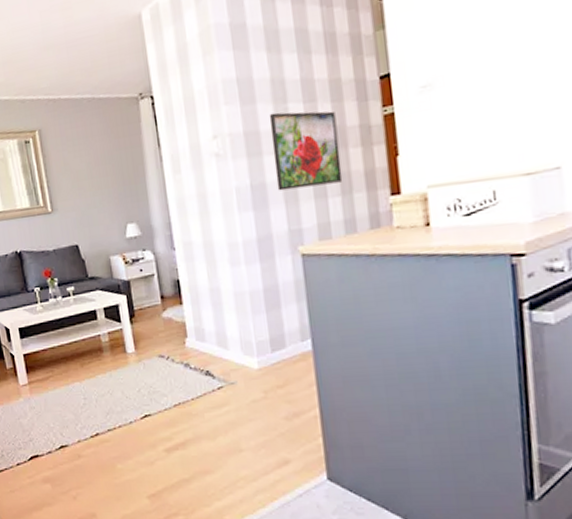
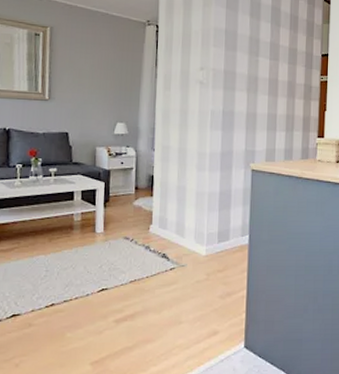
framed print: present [269,111,343,191] -> none [242,61,290,122]

